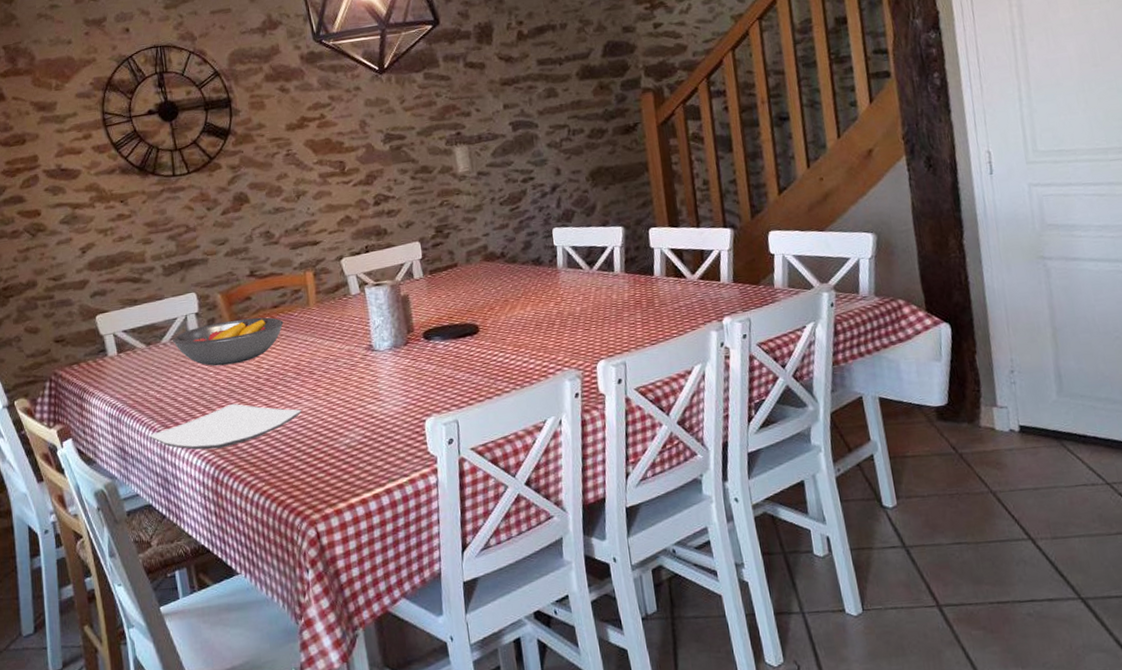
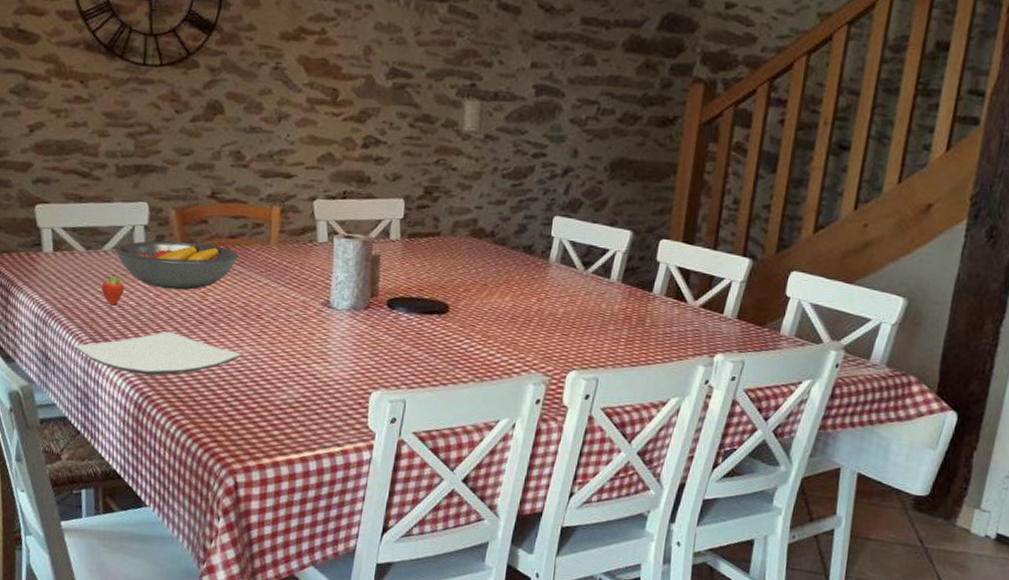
fruit: none [165,363,186,391] -> present [101,274,124,306]

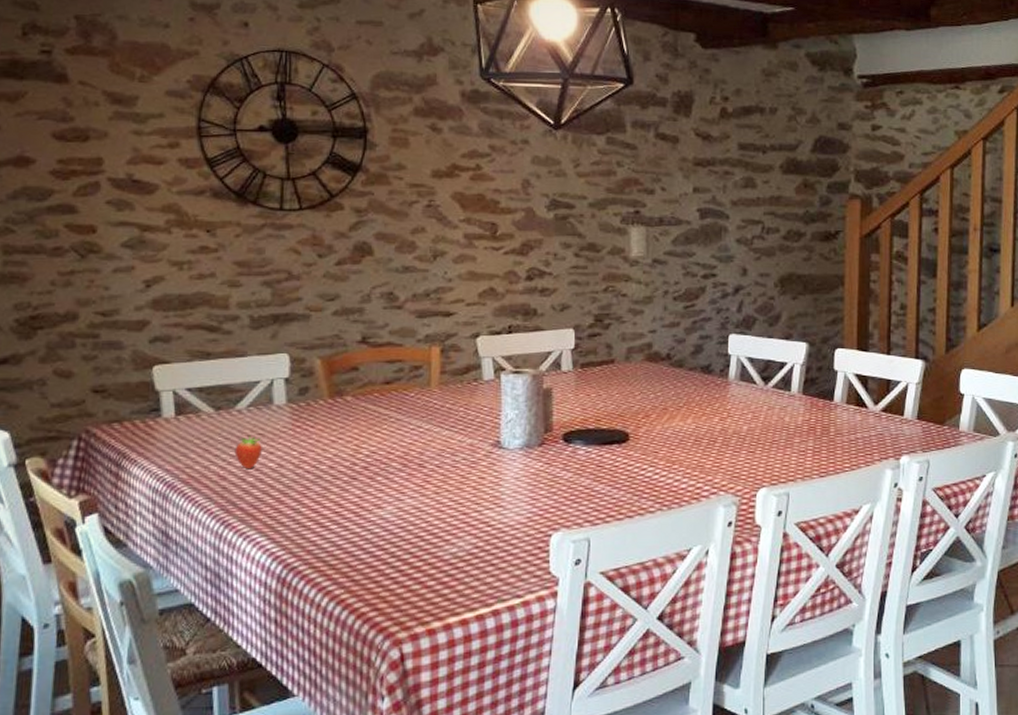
plate: present [75,332,241,376] -> none [203,493,403,544]
fruit bowl: present [115,240,239,290] -> none [250,392,395,445]

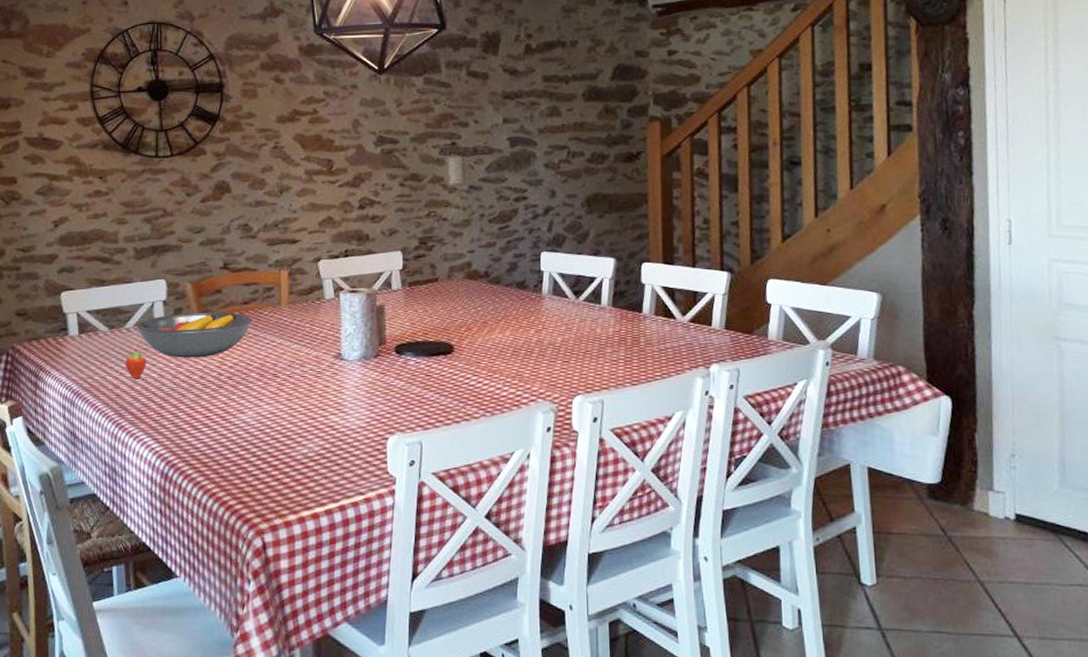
fruit bowl: none [250,392,395,445] -> present [137,312,252,358]

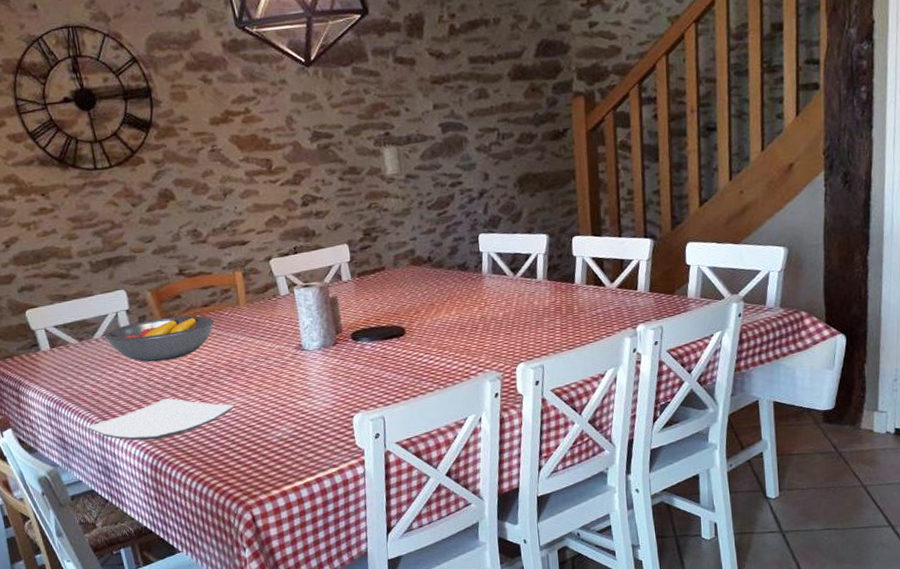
plate: none [102,399,261,444] -> present [87,398,235,441]
fruit: present [125,350,146,380] -> none [99,358,121,386]

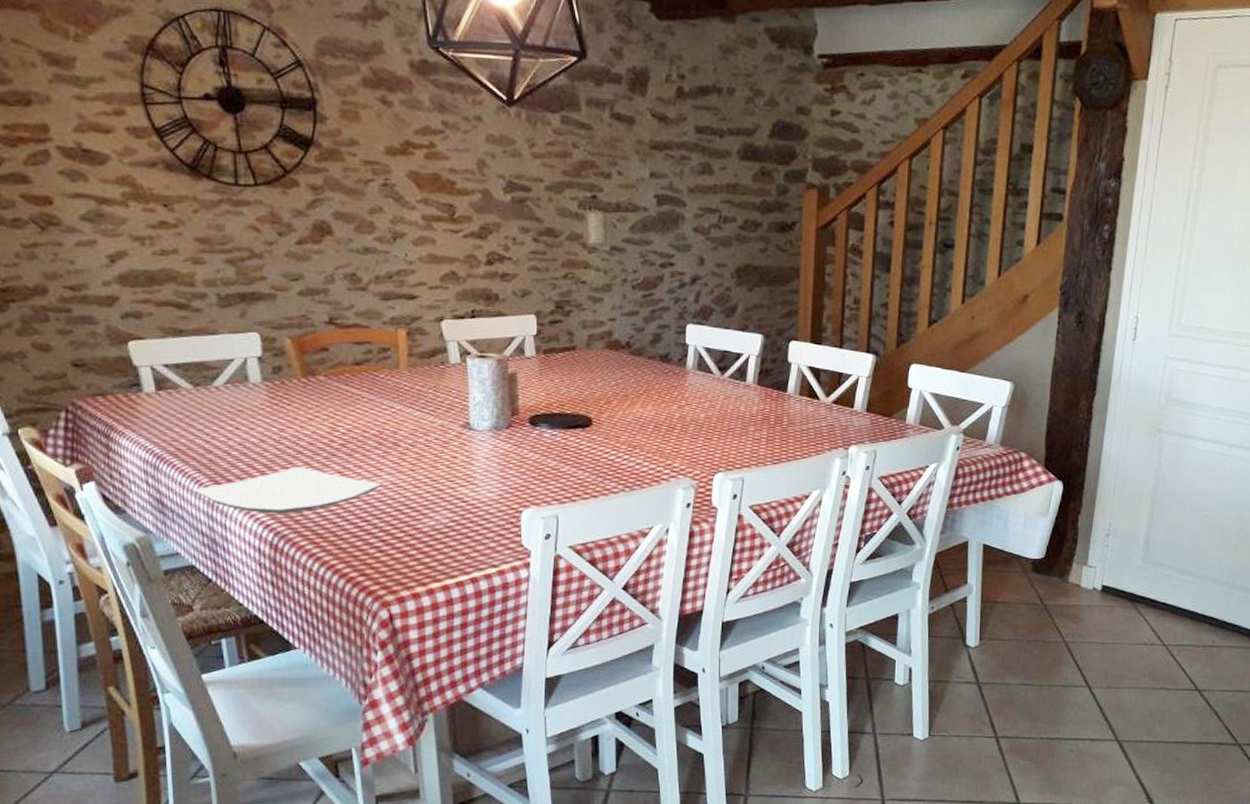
fruit bowl: present [104,315,215,362] -> none [227,371,367,423]

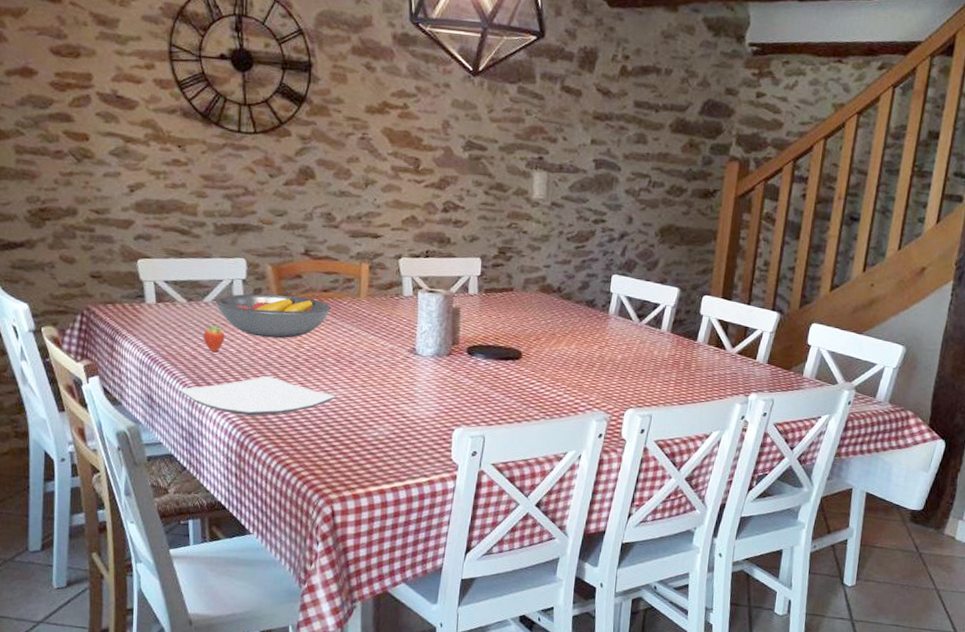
fruit: none [217,411,243,444] -> present [203,324,225,353]
fruit bowl: none [227,371,367,423] -> present [215,293,331,339]

